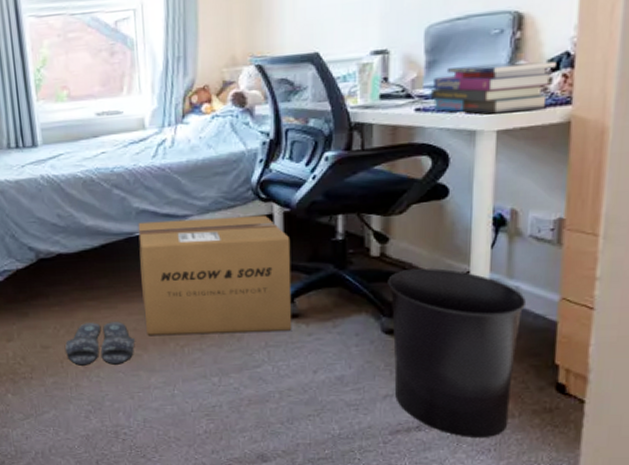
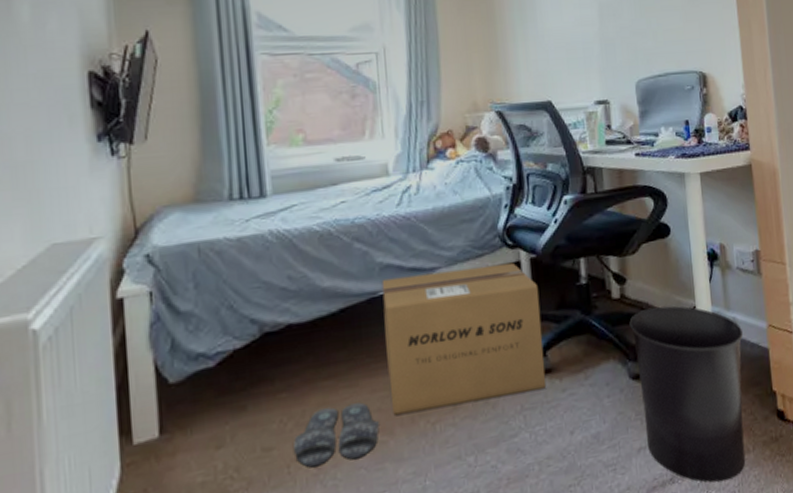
books: present [431,61,557,115] -> none [646,113,735,159]

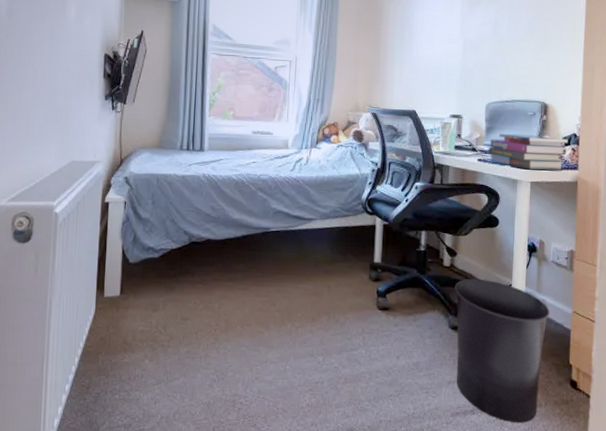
slippers: present [294,402,379,468] -> none [201,300,259,339]
box: present [381,262,546,415] -> none [270,220,387,321]
books: none [646,113,735,159] -> present [489,133,568,171]

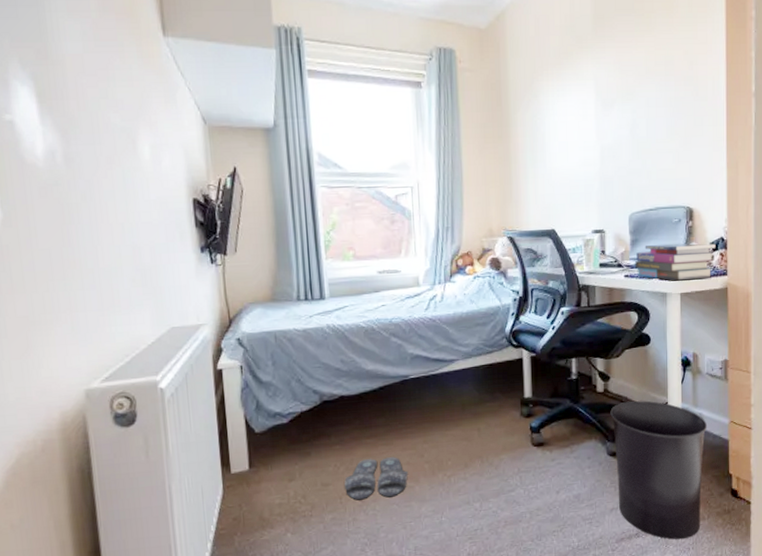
slippers: none [201,300,259,339] -> present [345,457,408,501]

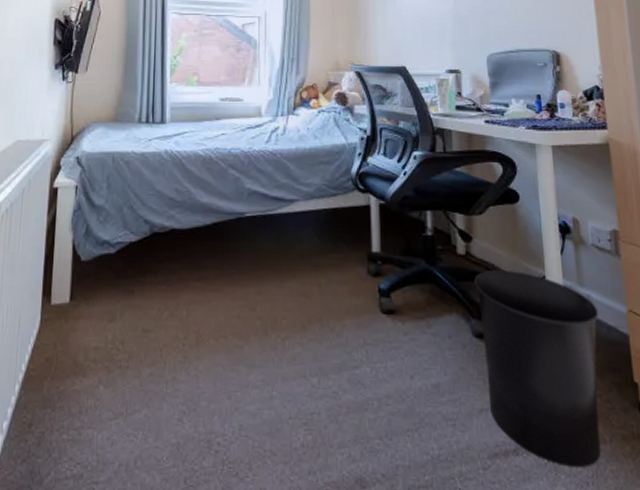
slippers: present [345,457,408,501] -> none [167,306,237,357]
books: present [635,243,716,281] -> none [496,89,590,132]

